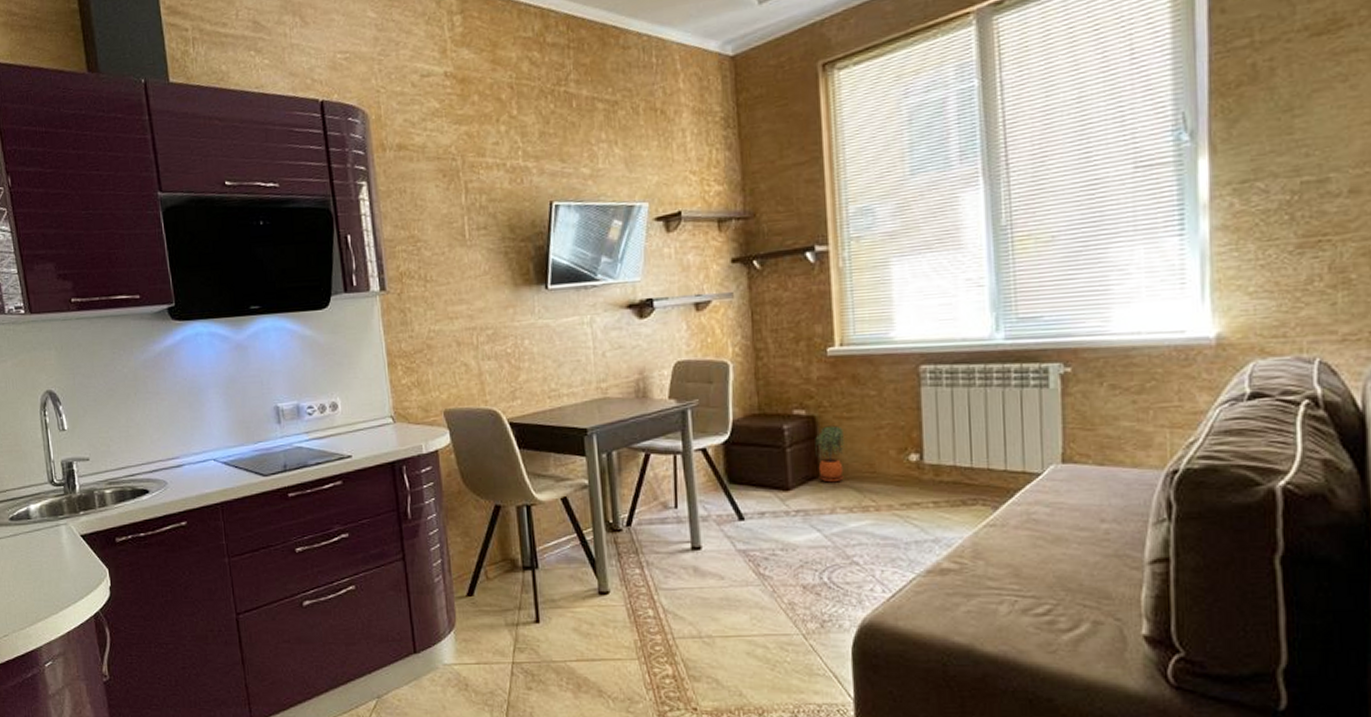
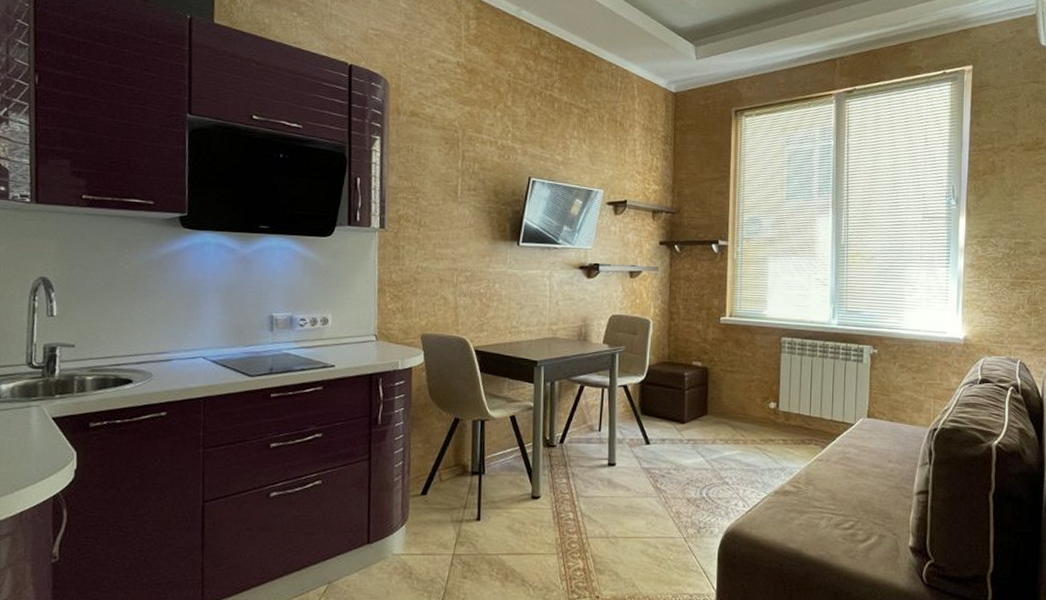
potted plant: present [815,425,844,483] -> none [706,376,726,420]

